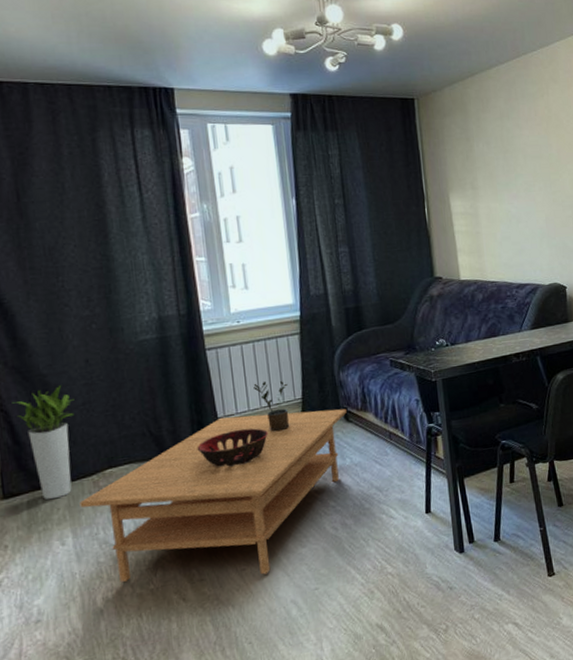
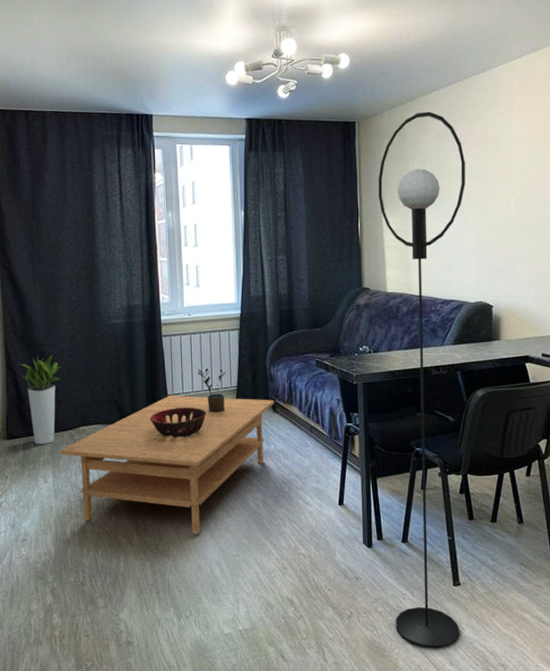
floor lamp: none [442,88,558,647] -> present [378,111,466,649]

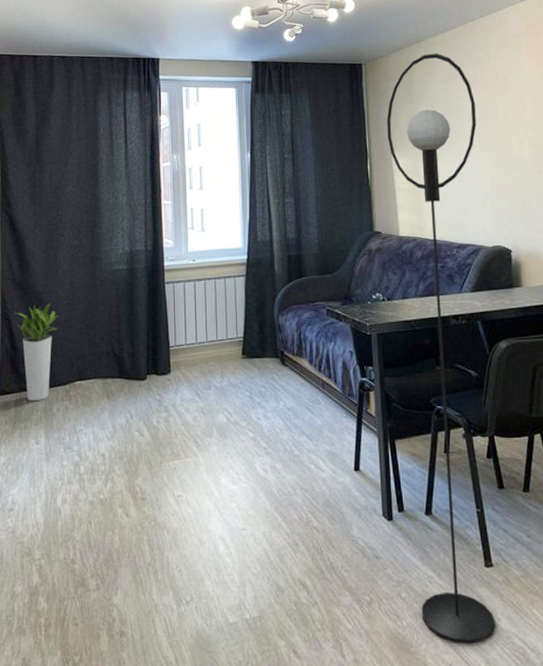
coffee table: present [59,395,274,535] -> none [53,346,283,505]
decorative bowl: present [149,407,207,438] -> none [150,359,211,394]
potted plant: present [198,369,226,413] -> none [202,318,231,366]

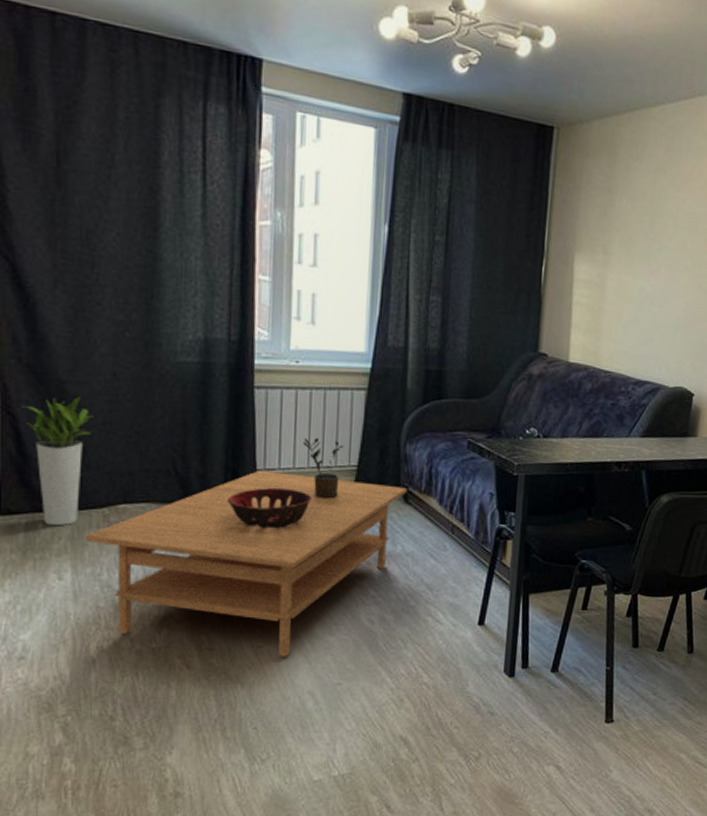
coffee table: none [53,346,283,505] -> present [85,470,407,657]
decorative bowl: none [150,359,211,394] -> present [227,487,312,529]
potted plant: none [202,318,231,366] -> present [303,437,343,499]
floor lamp: present [386,53,496,644] -> none [531,129,687,794]

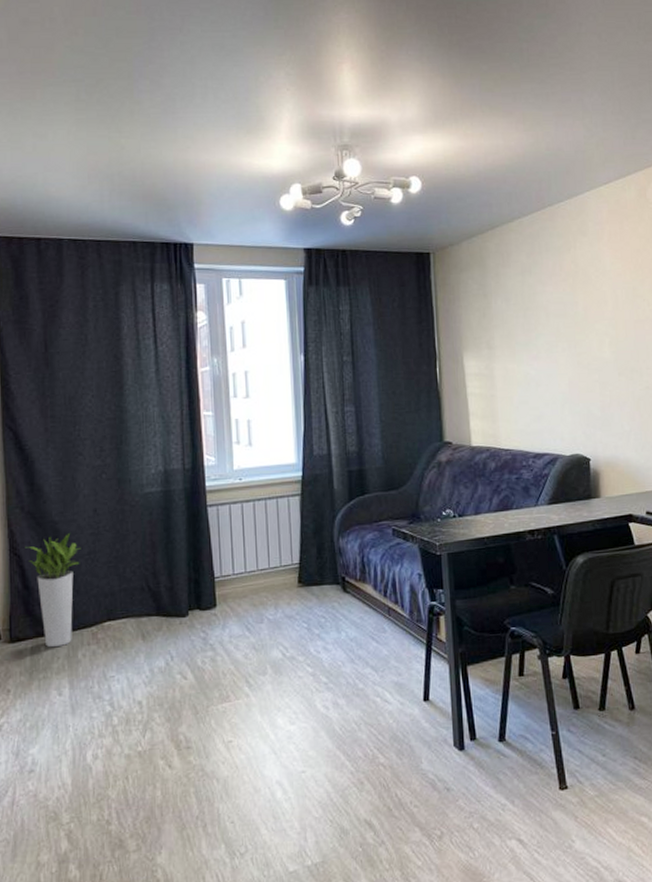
coffee table: present [85,470,407,657] -> none [78,577,344,750]
decorative bowl: present [227,487,312,529] -> none [192,591,263,630]
potted plant: present [303,437,343,499] -> none [251,543,286,597]

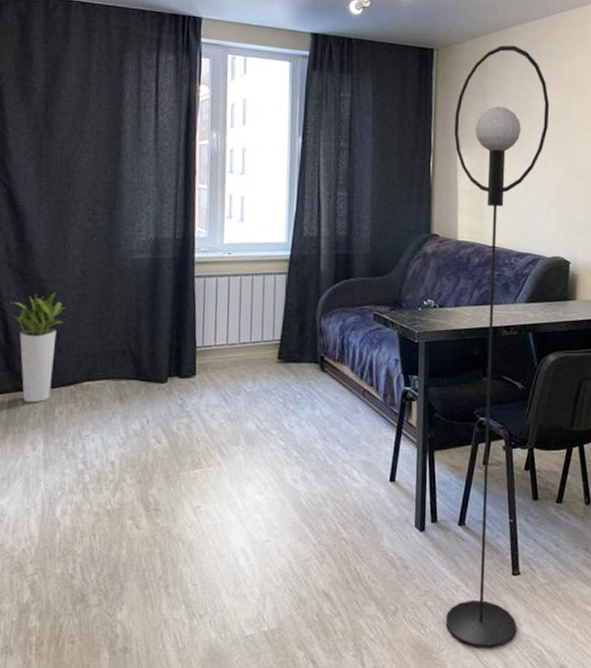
floor lamp: none [457,241,570,869] -> present [445,45,550,649]

